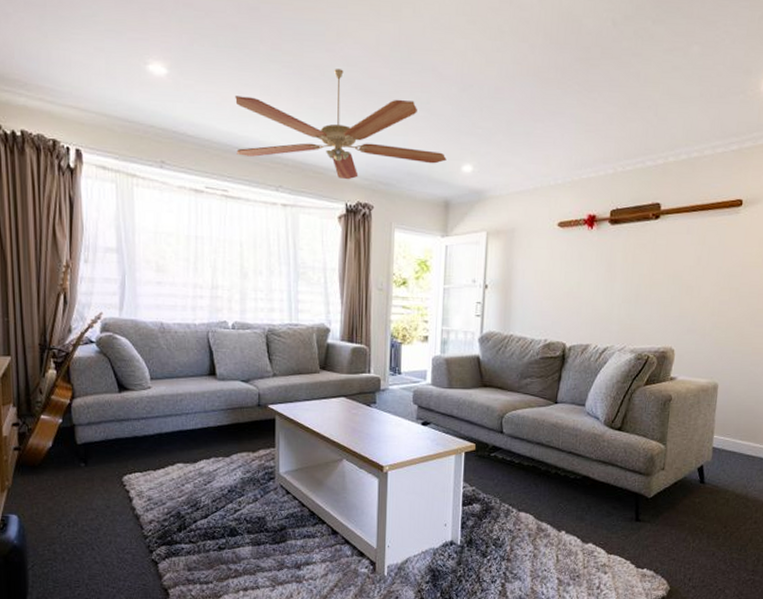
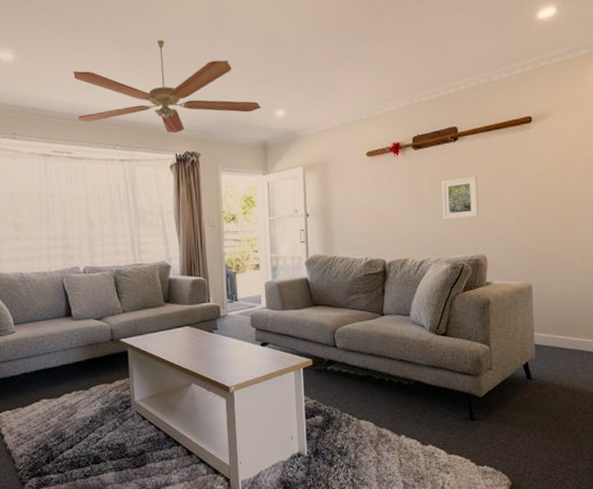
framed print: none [633,260,675,306] -> present [441,176,478,220]

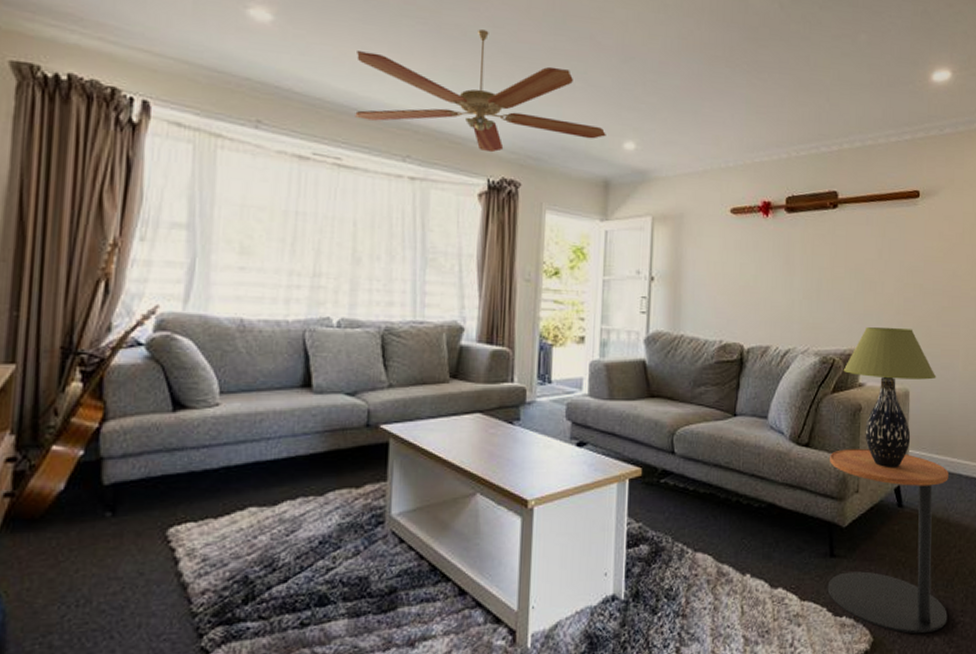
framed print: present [441,176,478,220] -> none [814,252,856,303]
side table: none [465,335,577,479] -> present [827,449,949,634]
table lamp: none [471,234,556,349] -> present [843,327,937,469]

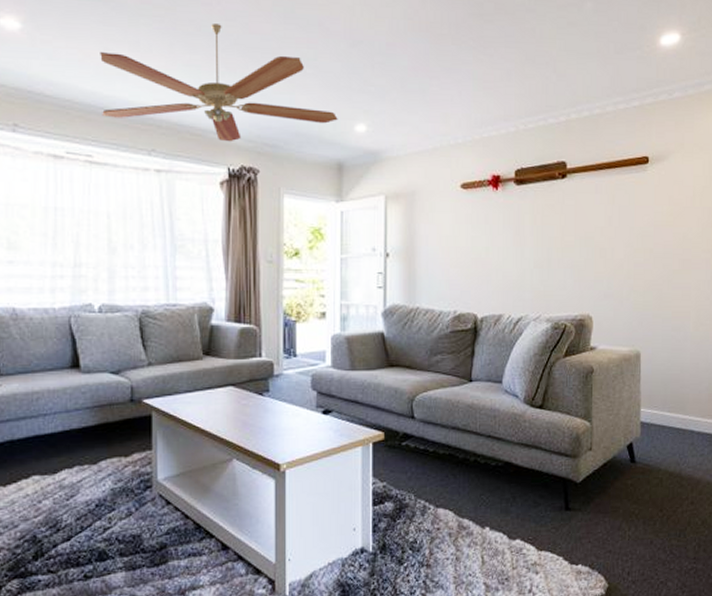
side table: present [827,449,949,634] -> none [563,409,680,580]
table lamp: present [843,327,937,469] -> none [574,293,668,427]

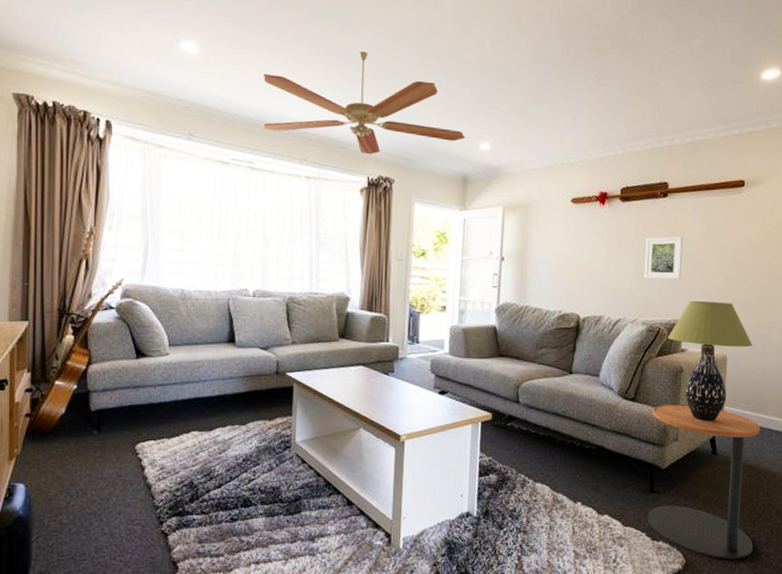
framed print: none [545,221,586,270] -> present [644,236,683,280]
side table: none [563,409,680,580] -> present [647,404,760,560]
table lamp: none [574,293,668,427] -> present [667,301,753,422]

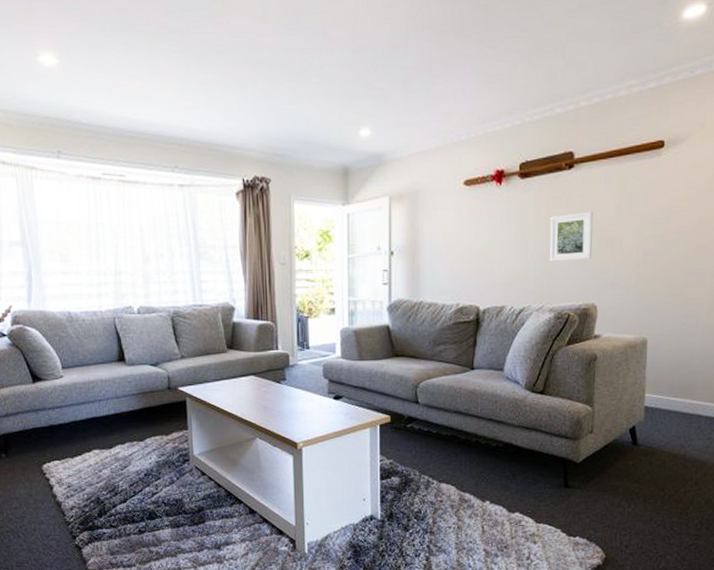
ceiling fan: present [263,51,465,155] -> none [125,42,343,155]
side table: present [647,404,760,560] -> none [561,394,687,553]
table lamp: present [667,301,753,422] -> none [578,281,677,411]

